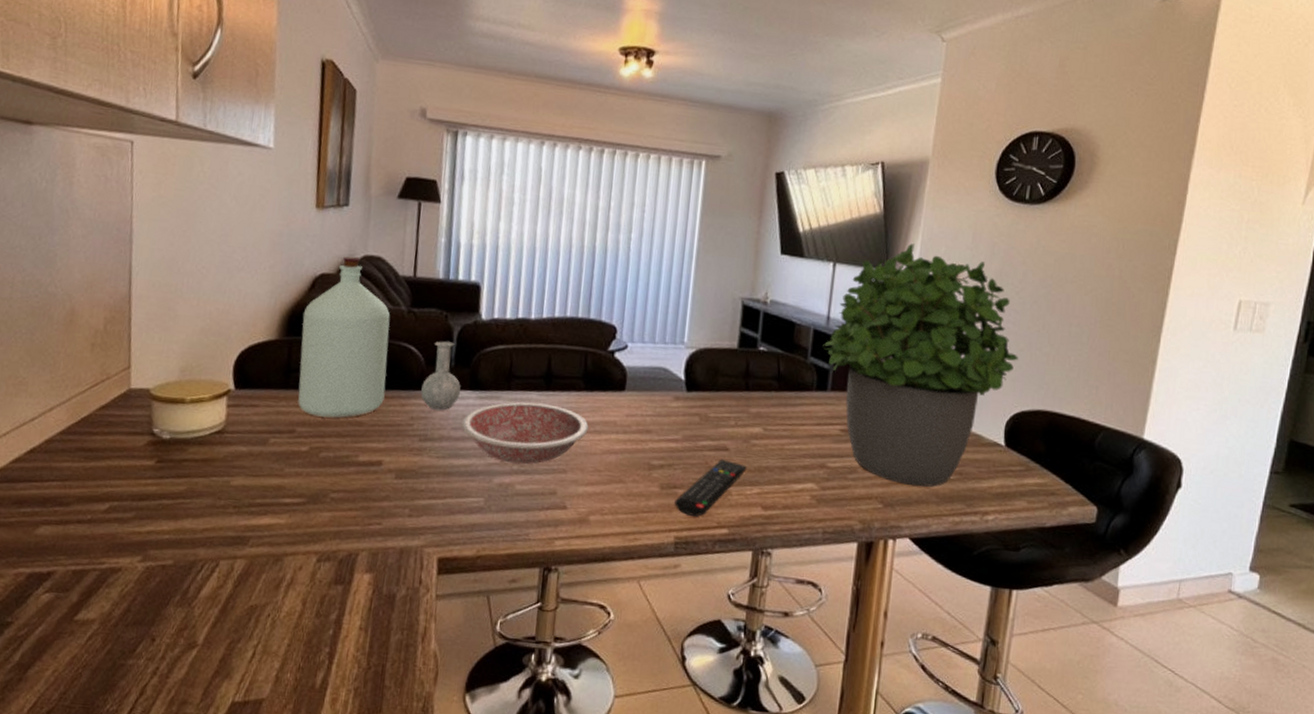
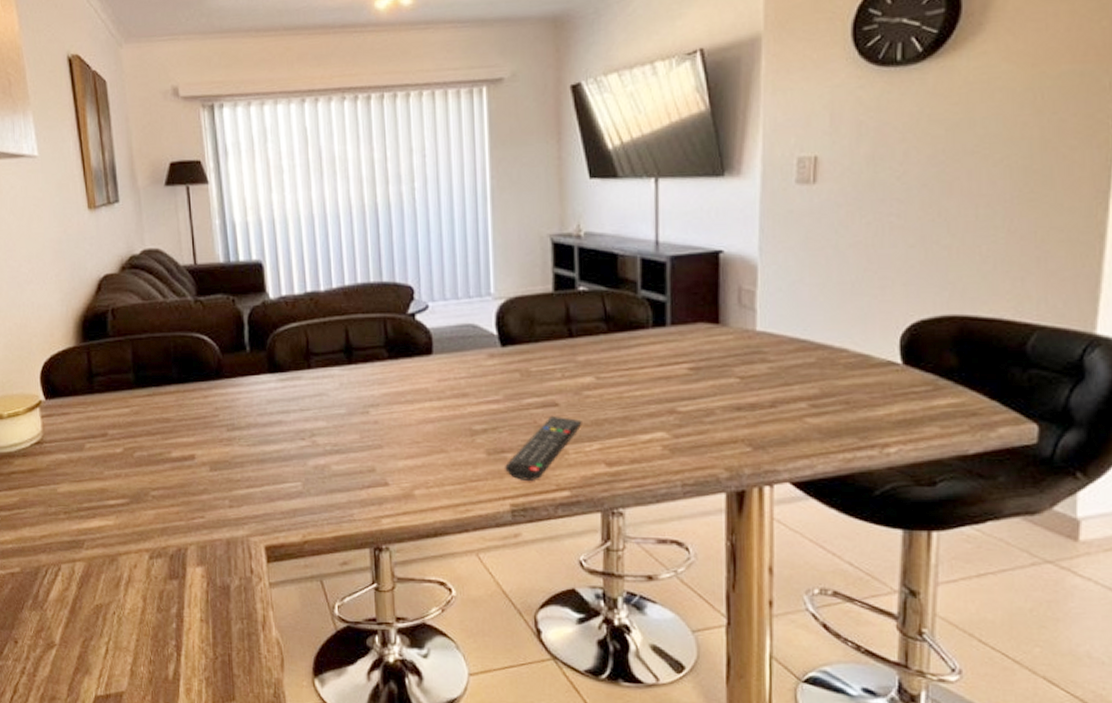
bottle: present [298,256,461,418] -> none [94,253,261,417]
bowl: present [461,402,589,465] -> none [266,378,399,444]
potted plant: present [821,243,1018,487] -> none [653,140,909,423]

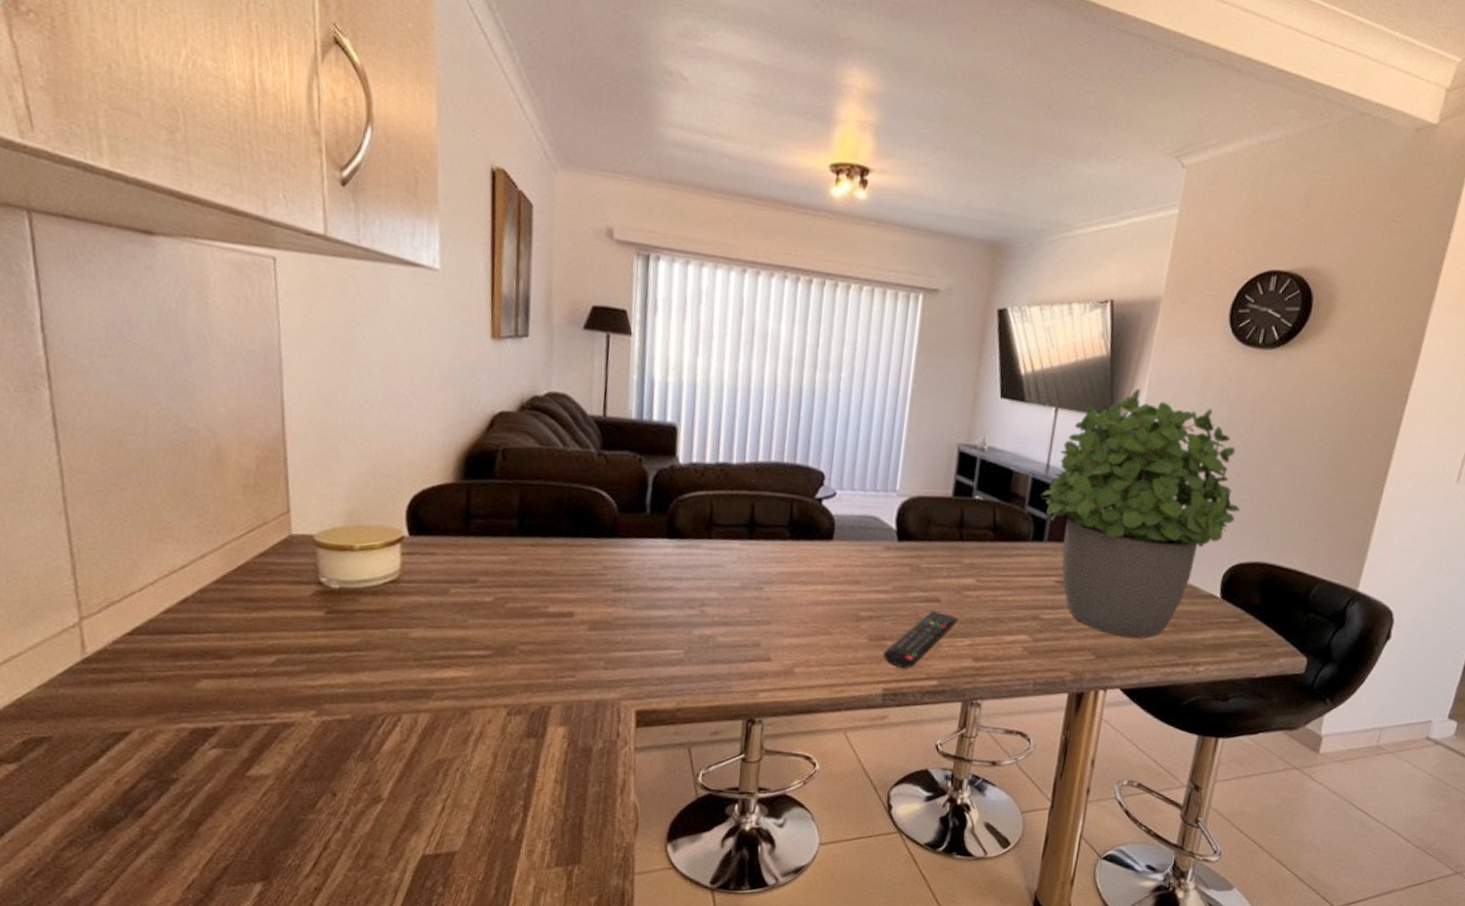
potted plant: none [653,140,909,423] -> present [1039,388,1240,639]

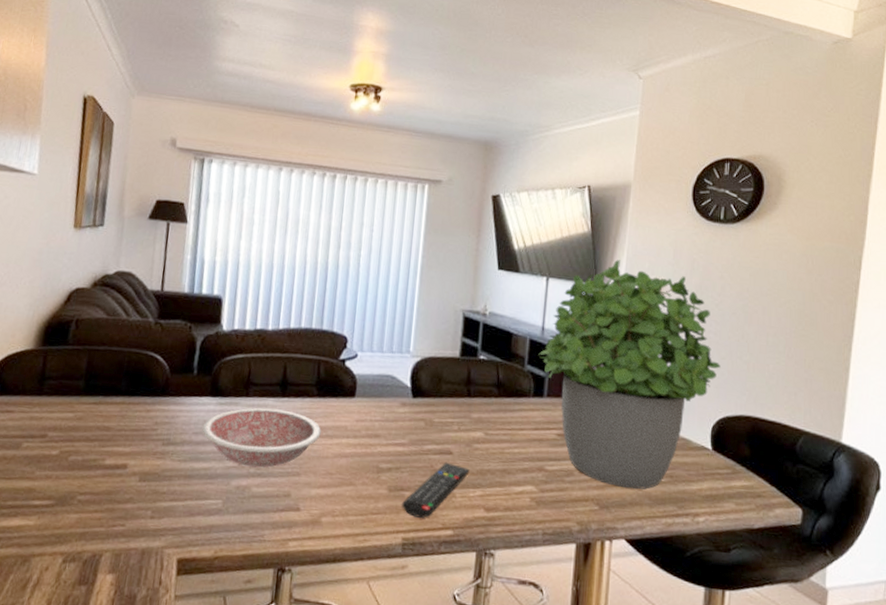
bowl: none [658,551,794,616] -> present [202,408,321,468]

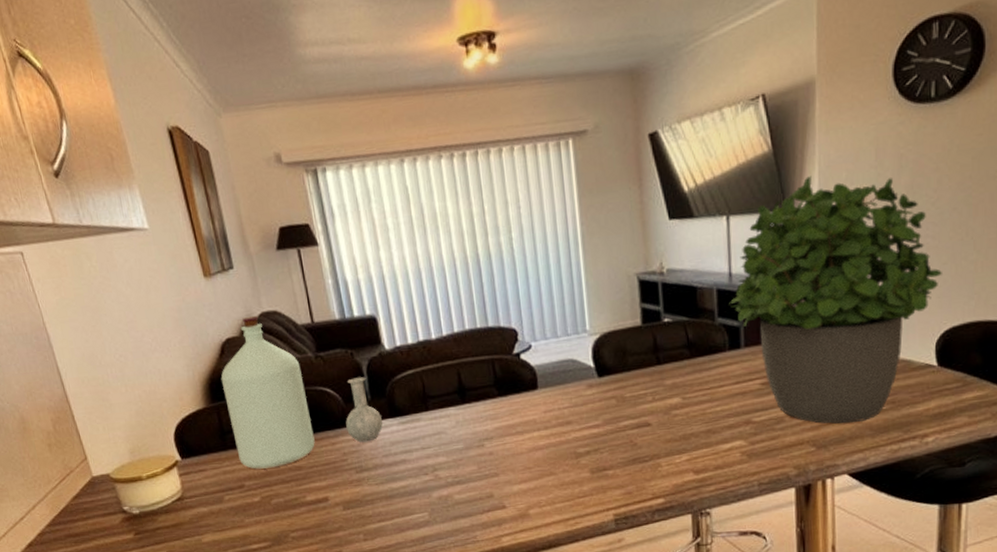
bottle: none [50,272,202,423] -> present [220,316,383,469]
bowl: present [202,408,321,468] -> none [390,416,511,477]
remote control: present [402,462,470,518] -> none [607,434,672,493]

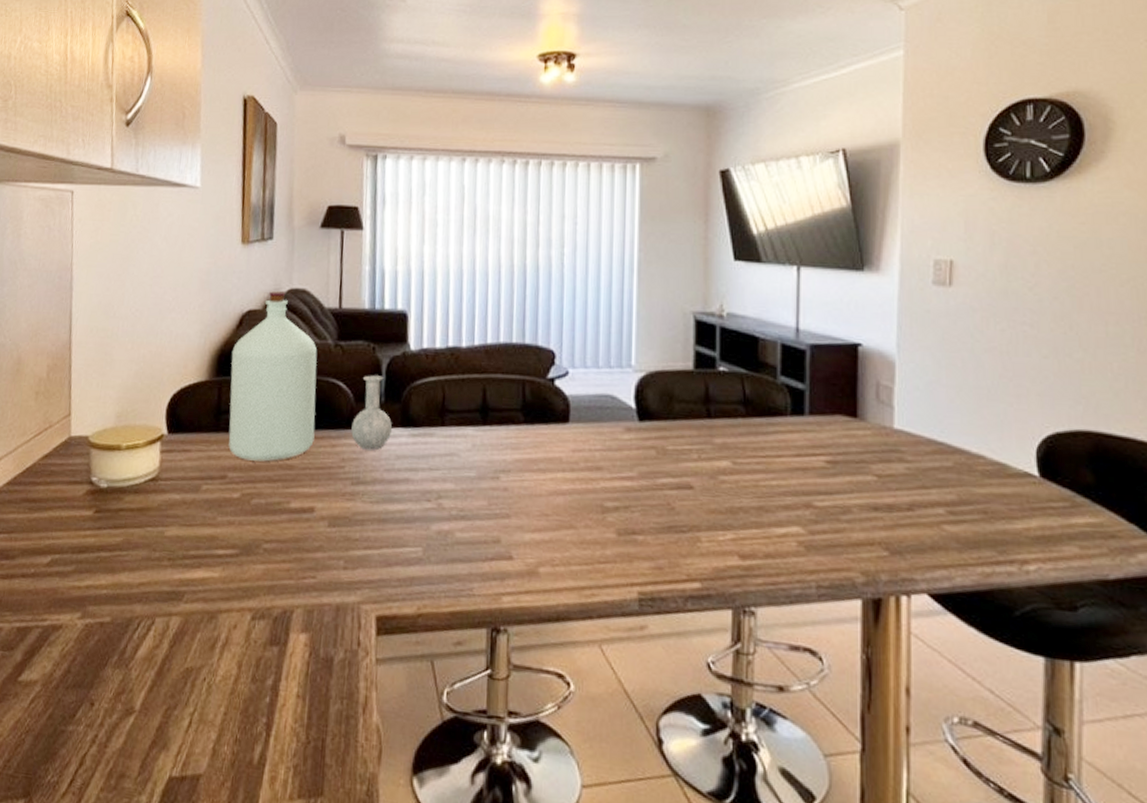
potted plant: present [727,176,942,424] -> none [792,238,1043,530]

